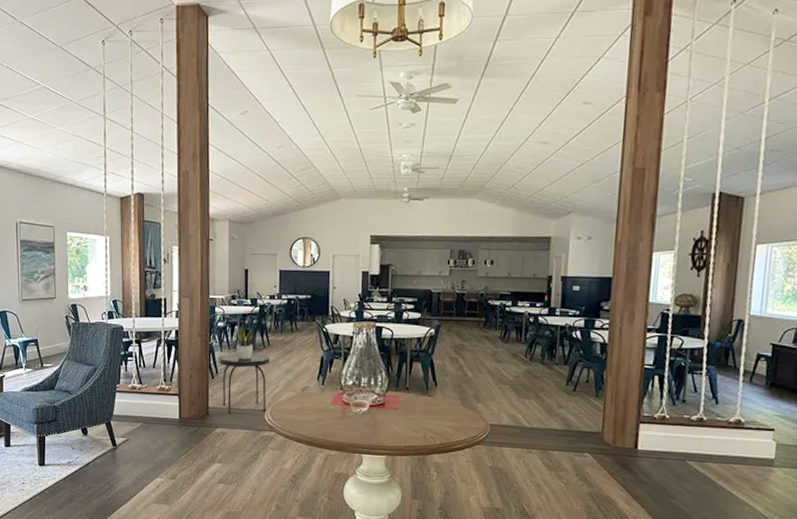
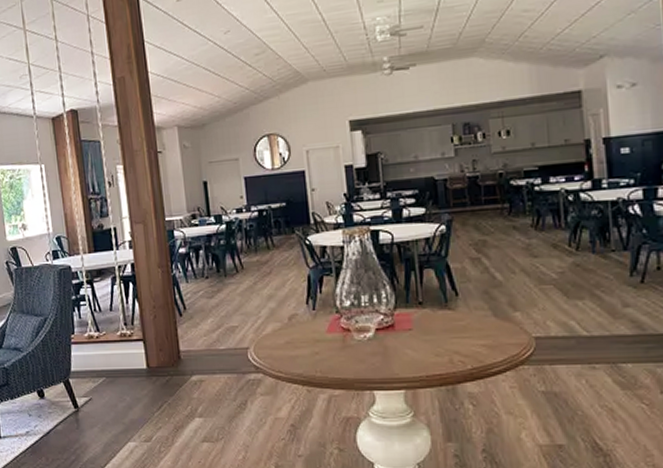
side table: present [218,353,271,414] -> none [184,280,249,357]
potted plant: present [233,323,254,361] -> none [198,246,225,291]

